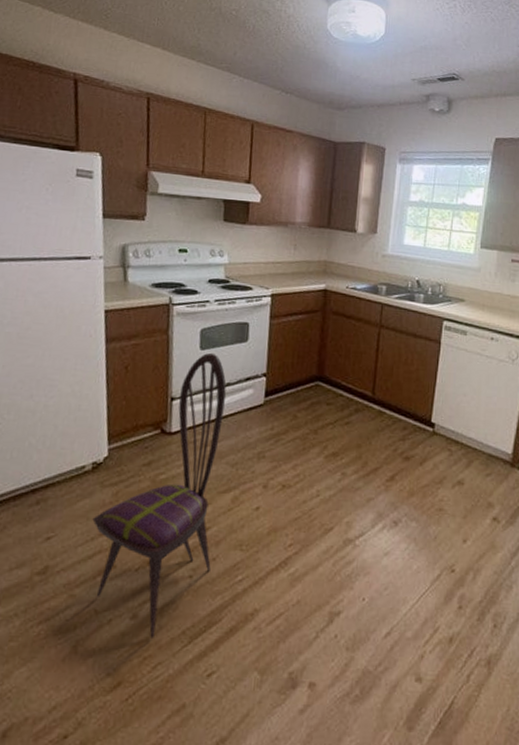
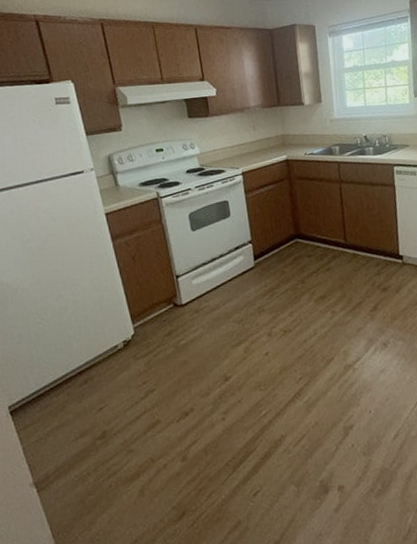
dining chair: present [92,352,226,638] -> none [133,231,238,473]

